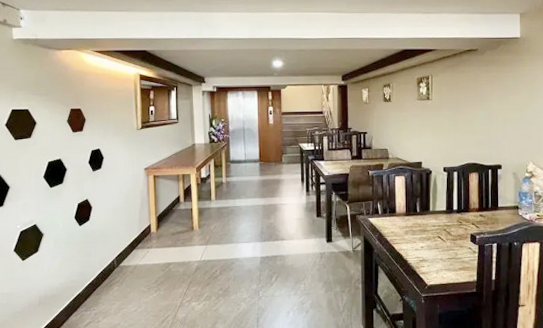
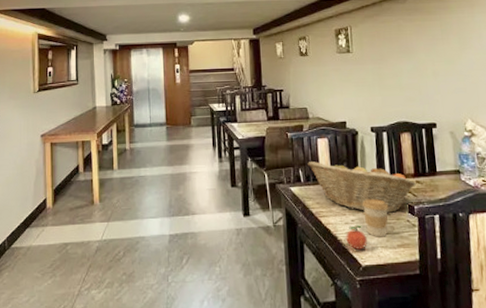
fruit basket: none [385,196,479,242] -> present [308,161,416,214]
apple: none [415,250,433,271] -> present [346,224,367,250]
coffee cup: none [432,229,454,262] -> present [362,198,389,237]

